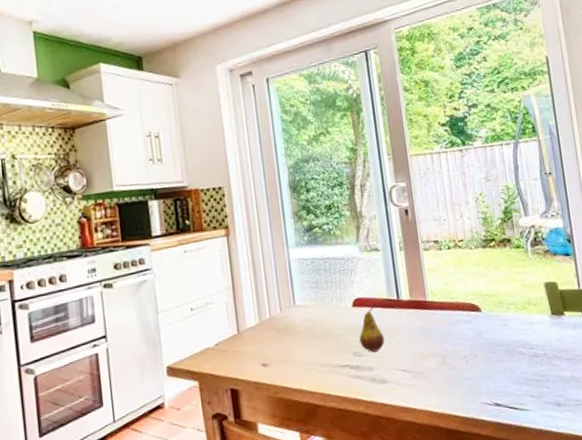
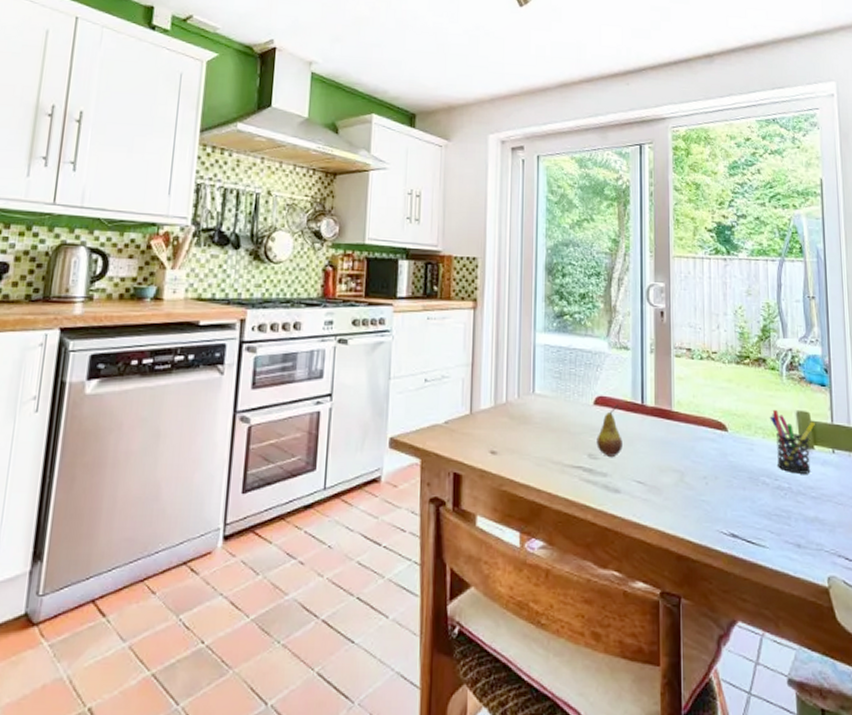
pen holder: none [519,285,563,340] -> present [770,410,815,474]

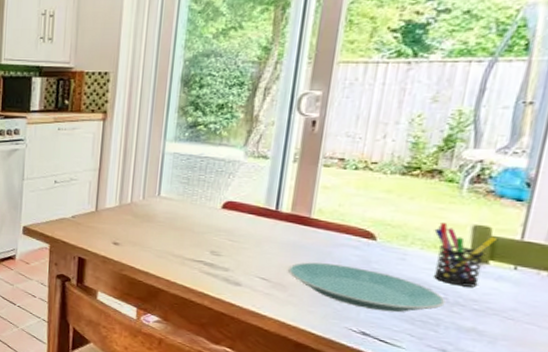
fruit: present [596,404,622,457] -> none [220,209,250,255]
plate: none [661,459,791,508] -> present [288,262,446,313]

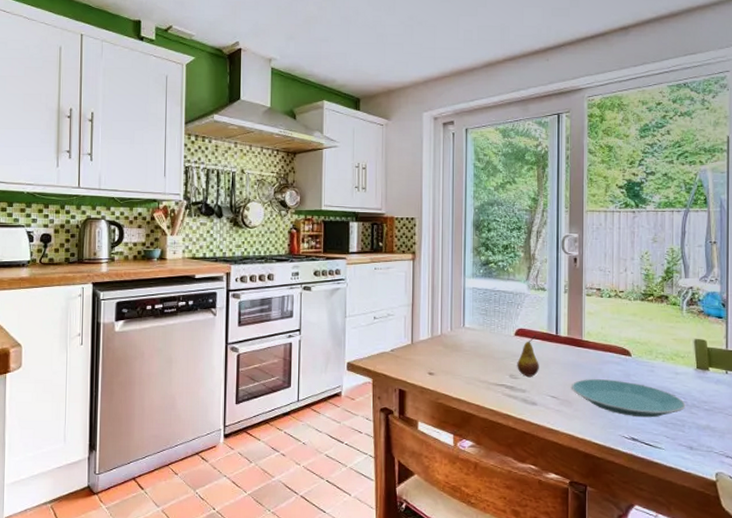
fruit: none [220,209,250,255] -> present [517,335,539,377]
pen holder: present [433,223,497,287] -> none [669,339,711,391]

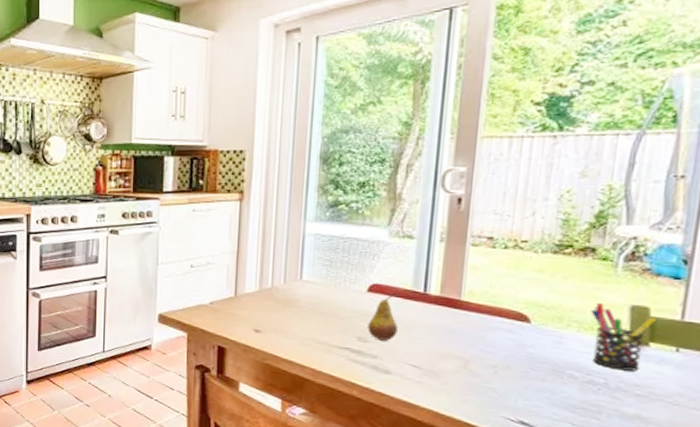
plate: present [572,379,686,418] -> none [440,347,607,400]
pen holder: none [669,339,711,391] -> present [590,303,656,371]

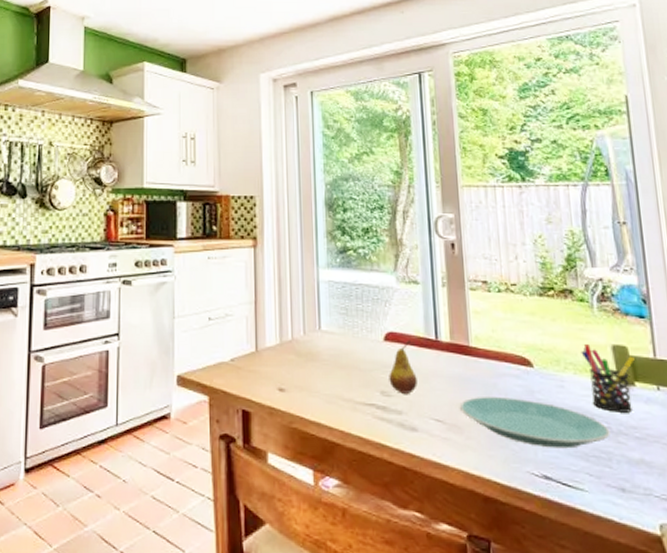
plate: none [440,347,607,400] -> present [460,397,610,449]

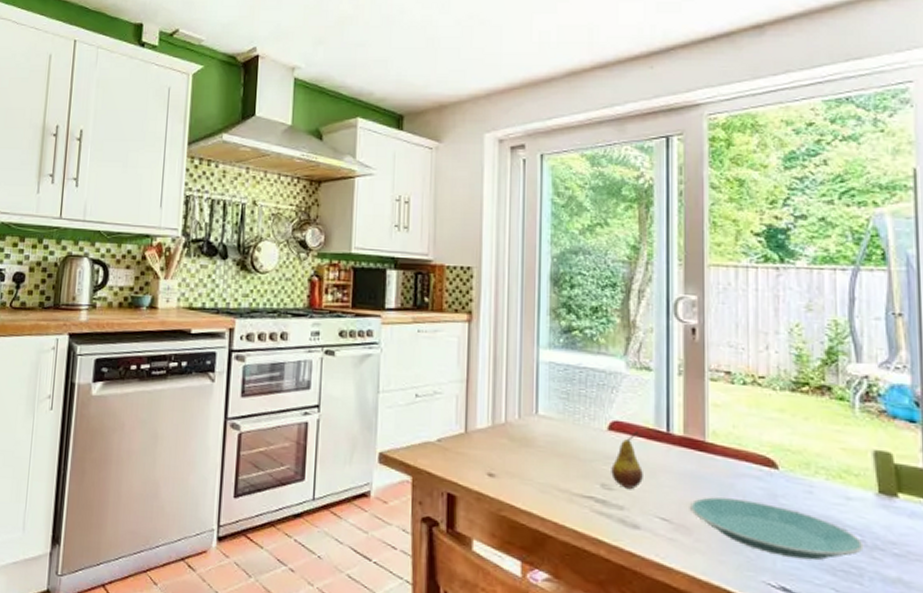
pen holder: present [581,344,635,413] -> none [836,448,900,526]

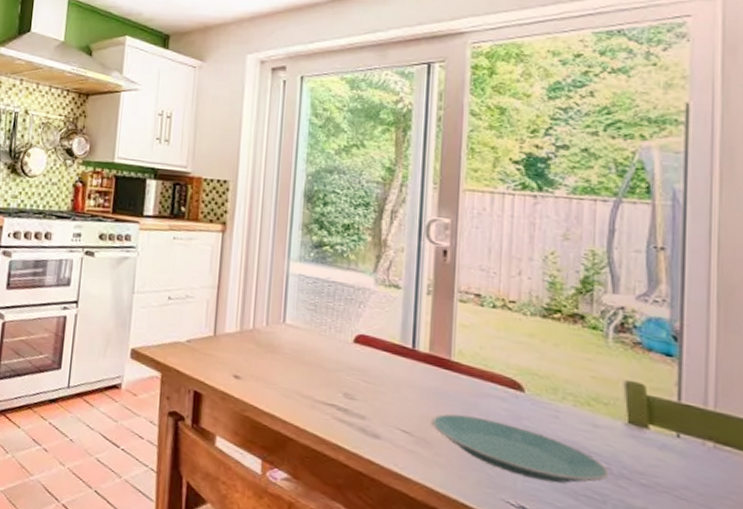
fruit: present [611,431,643,489] -> none [354,345,386,400]

